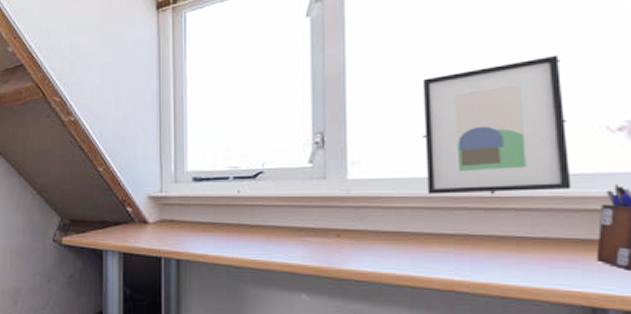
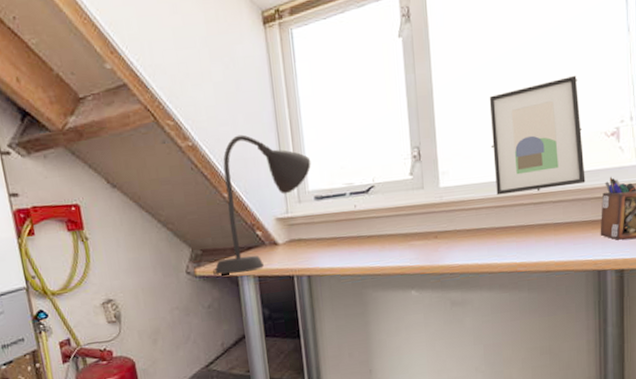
desk lamp: none [77,112,193,247] -> present [212,134,311,275]

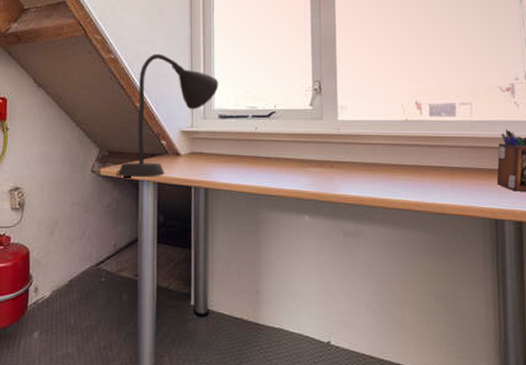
picture frame: present [489,75,586,195] -> none [388,33,481,135]

